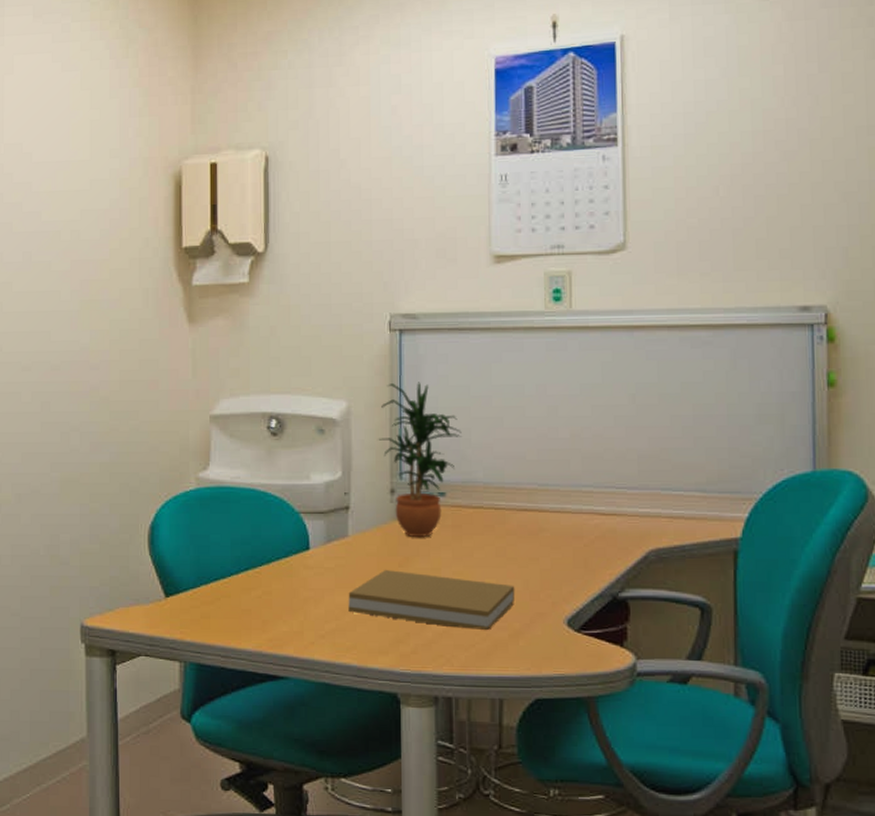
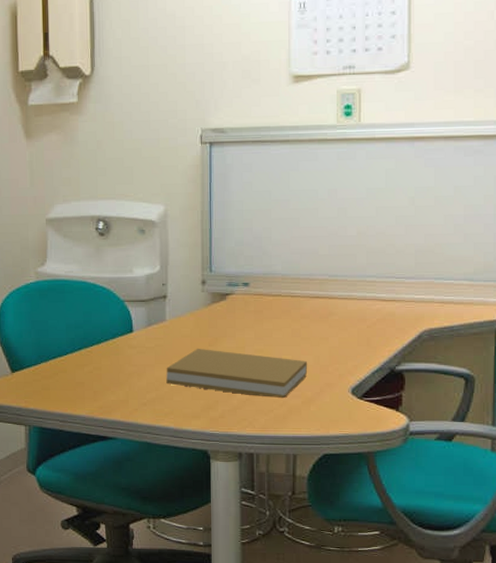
potted plant: present [379,382,462,537] -> none [192,188,263,321]

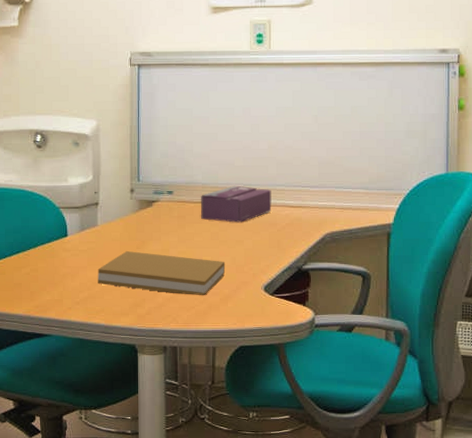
tissue box: none [280,276,361,318] -> present [201,185,272,223]

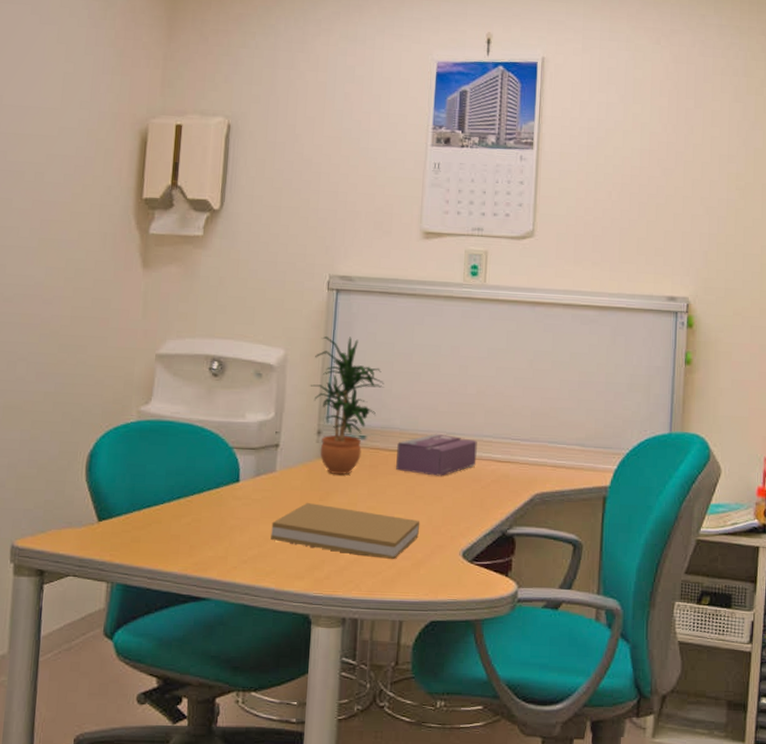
potted plant: none [122,105,186,225] -> present [311,336,384,475]

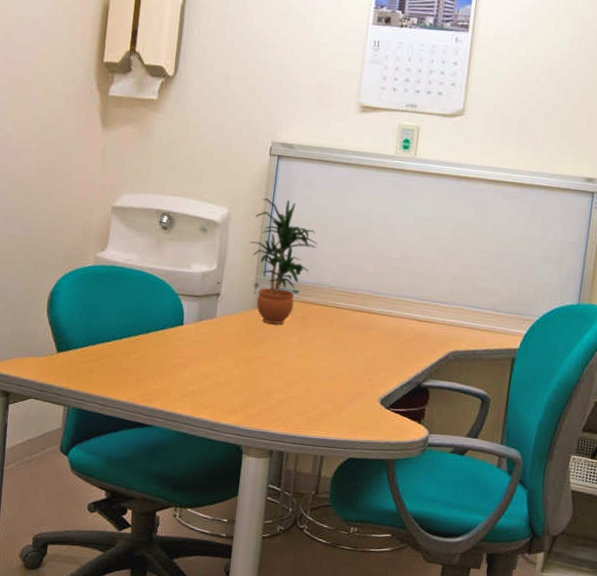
book: present [271,503,420,559] -> none [209,347,344,402]
tissue box: present [396,433,477,476] -> none [324,292,400,331]

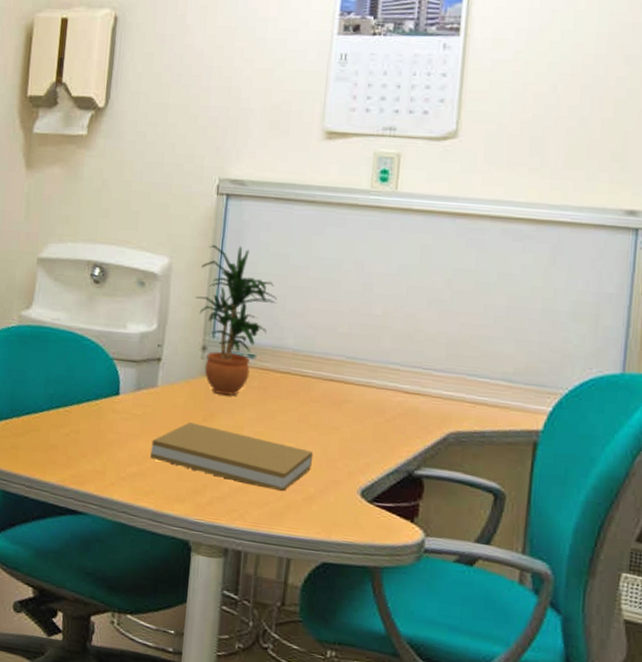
book: none [209,347,344,402] -> present [150,422,314,491]

